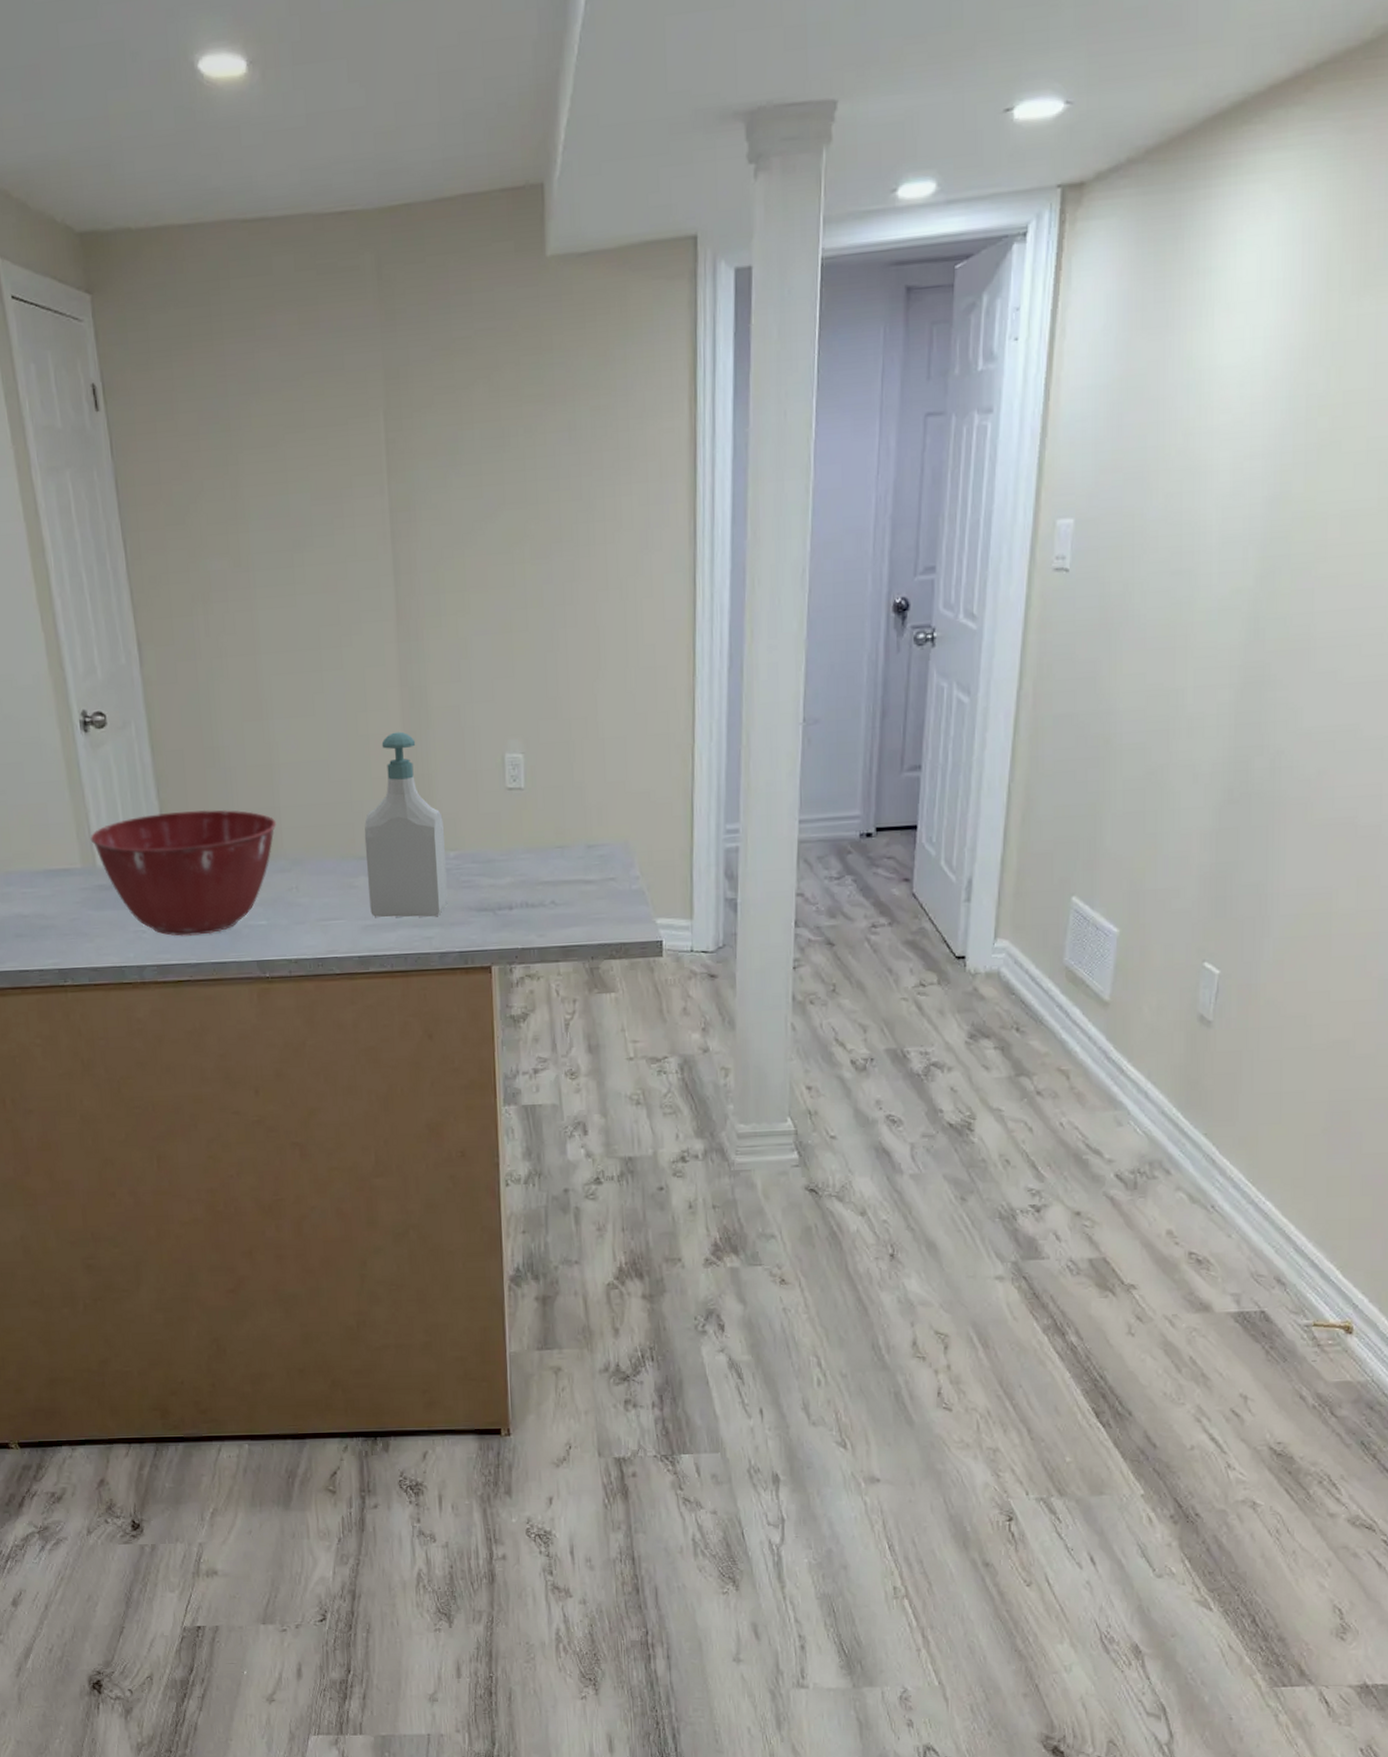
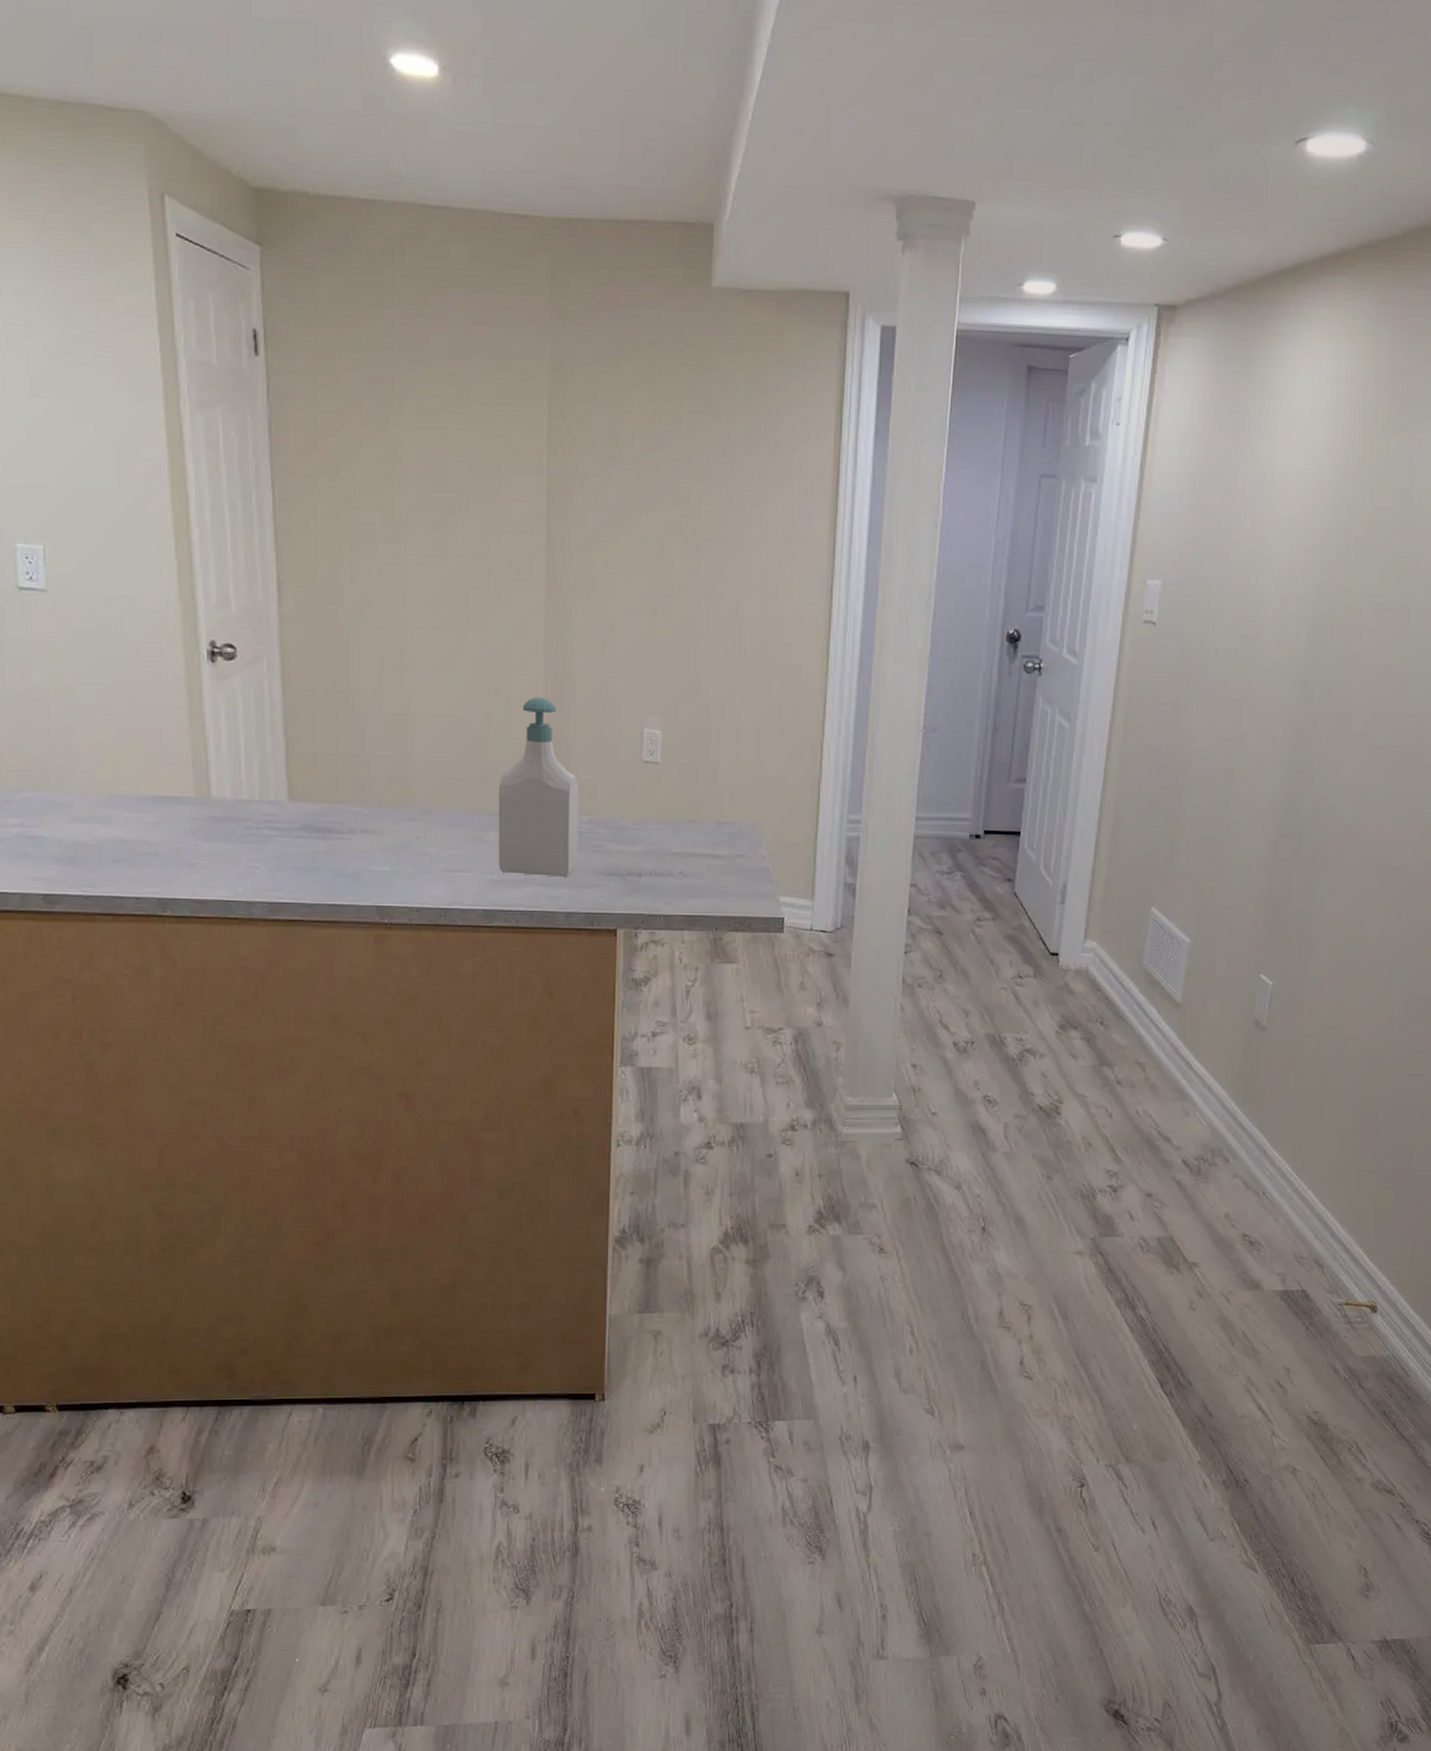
mixing bowl: present [90,809,277,937] -> none [207,751,409,876]

